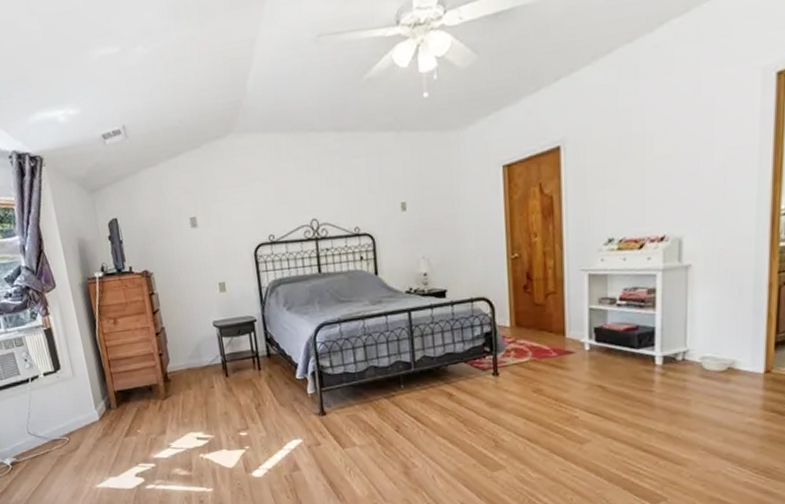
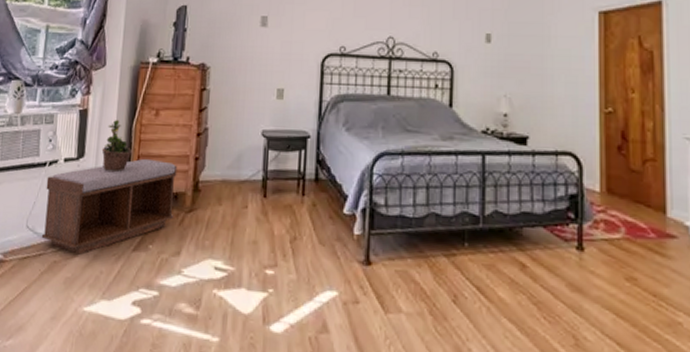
bench: none [33,361,153,447] -> present [41,158,178,255]
potted plant: none [74,333,103,378] -> present [101,120,133,173]

